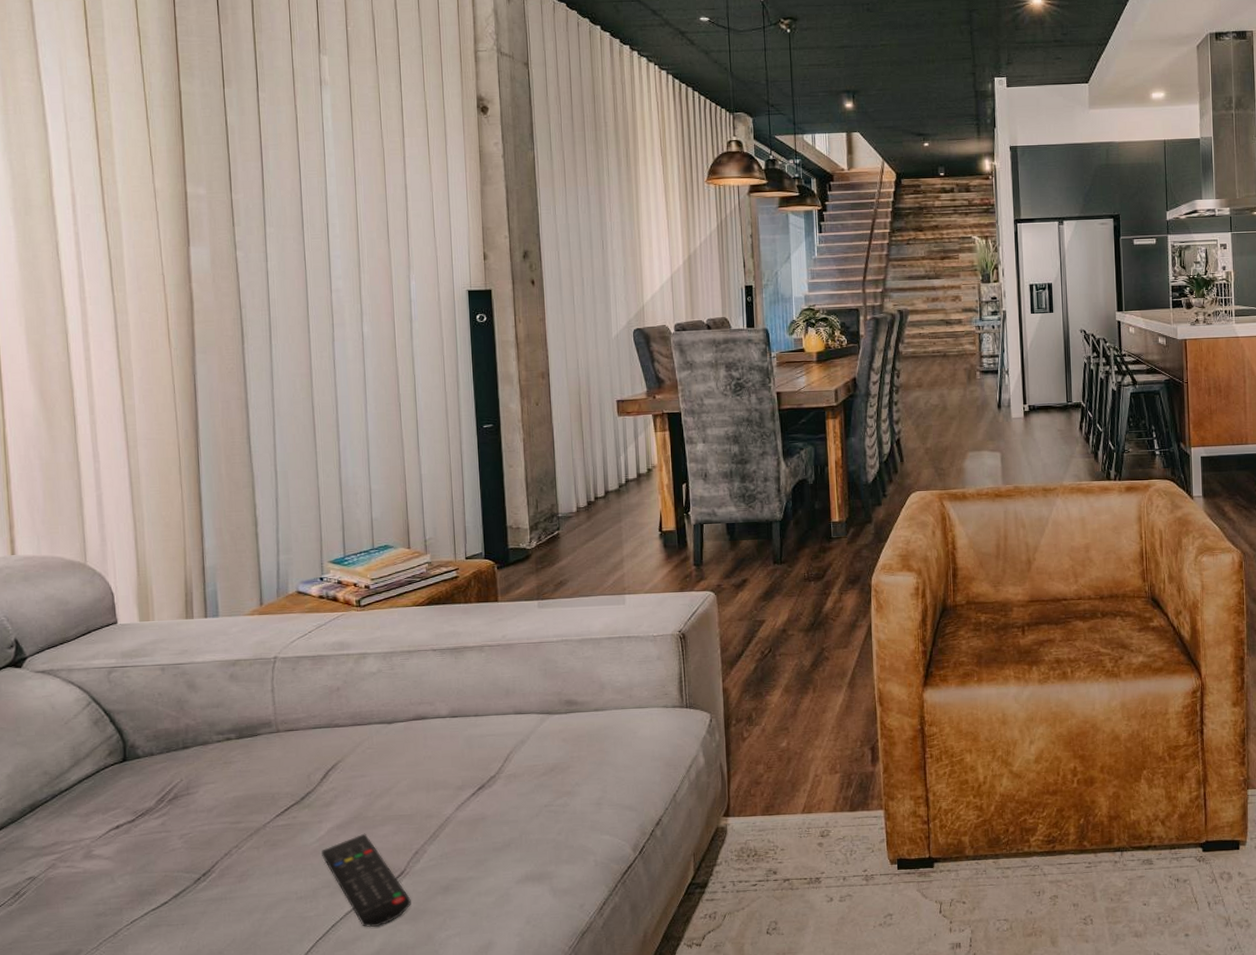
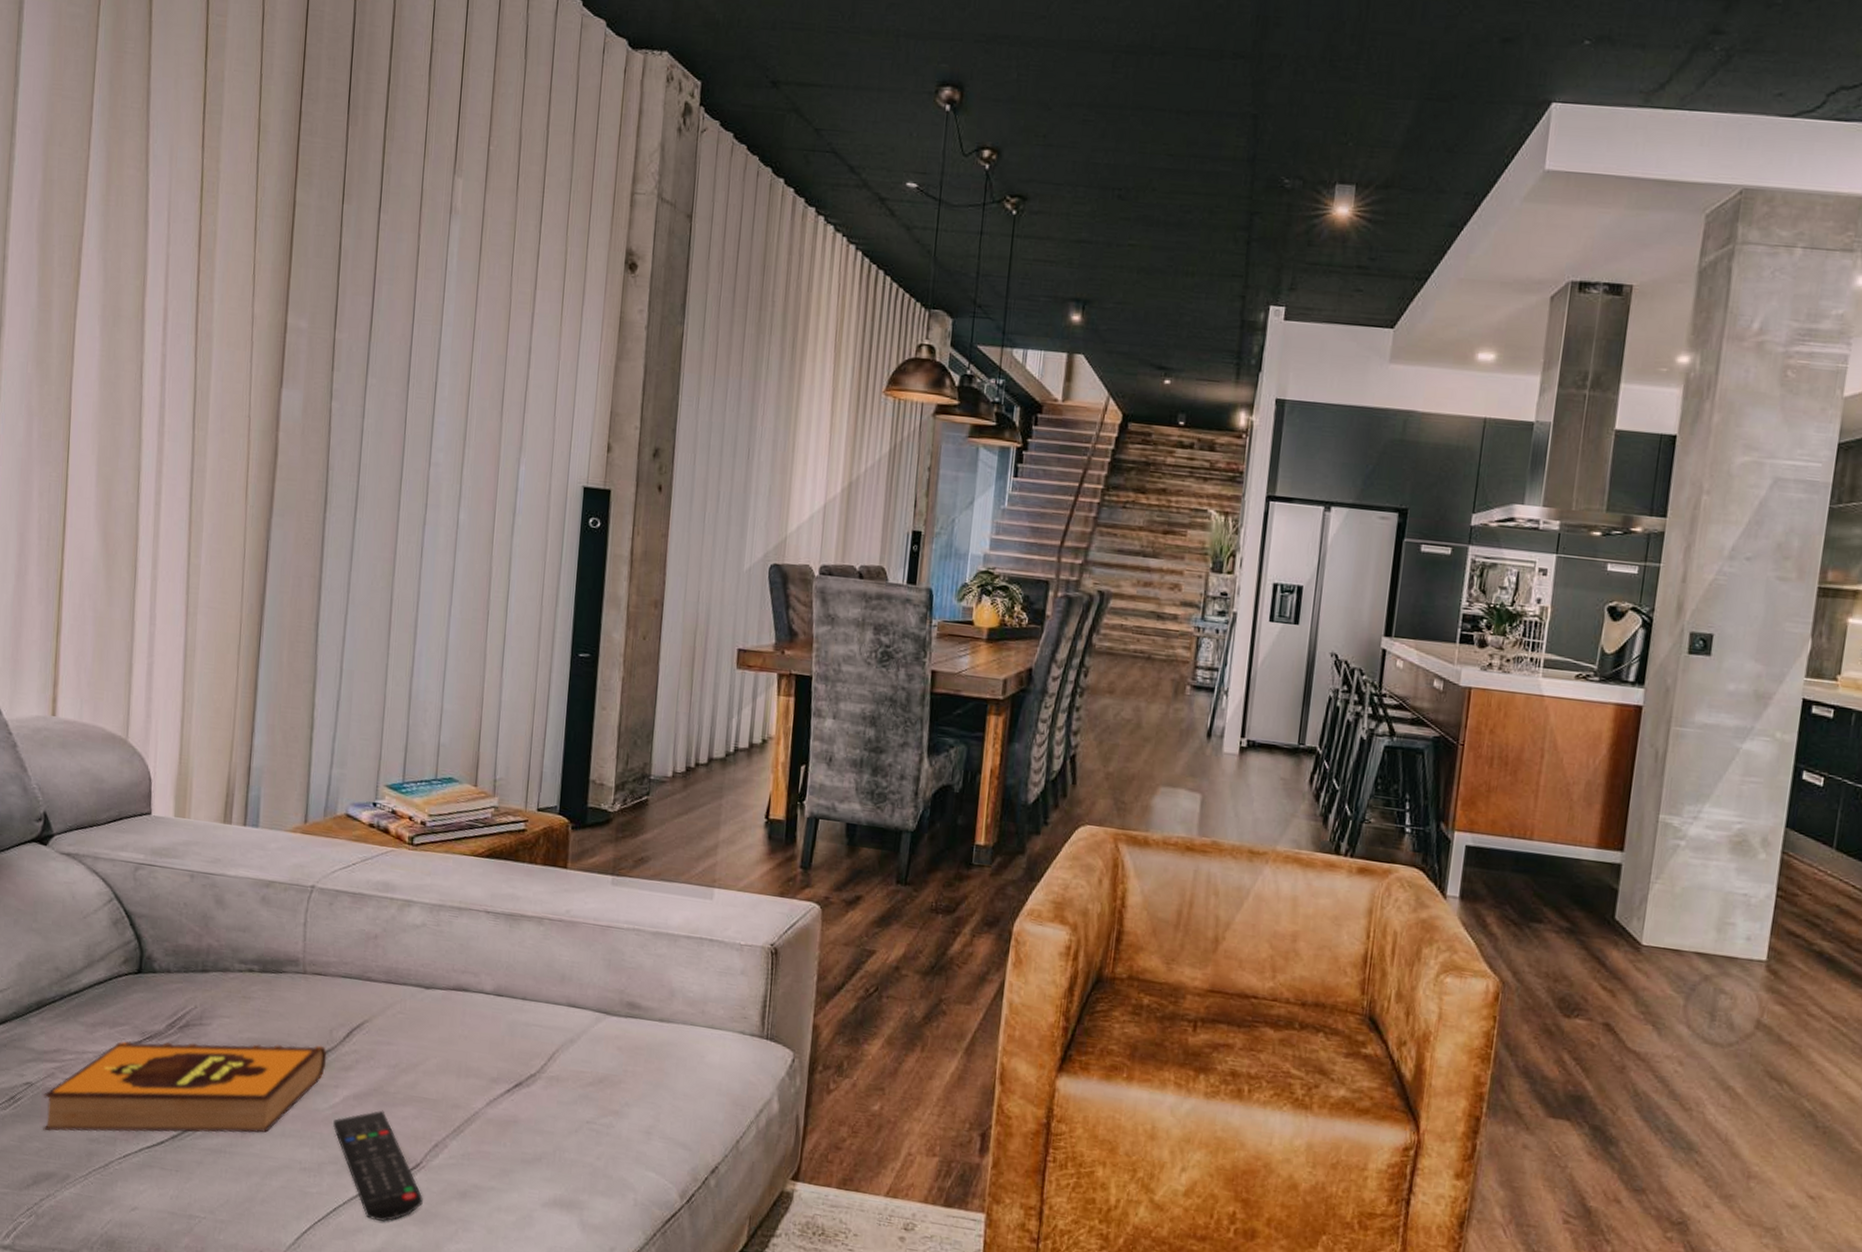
hardback book: none [47,790,309,916] -> present [43,1041,327,1133]

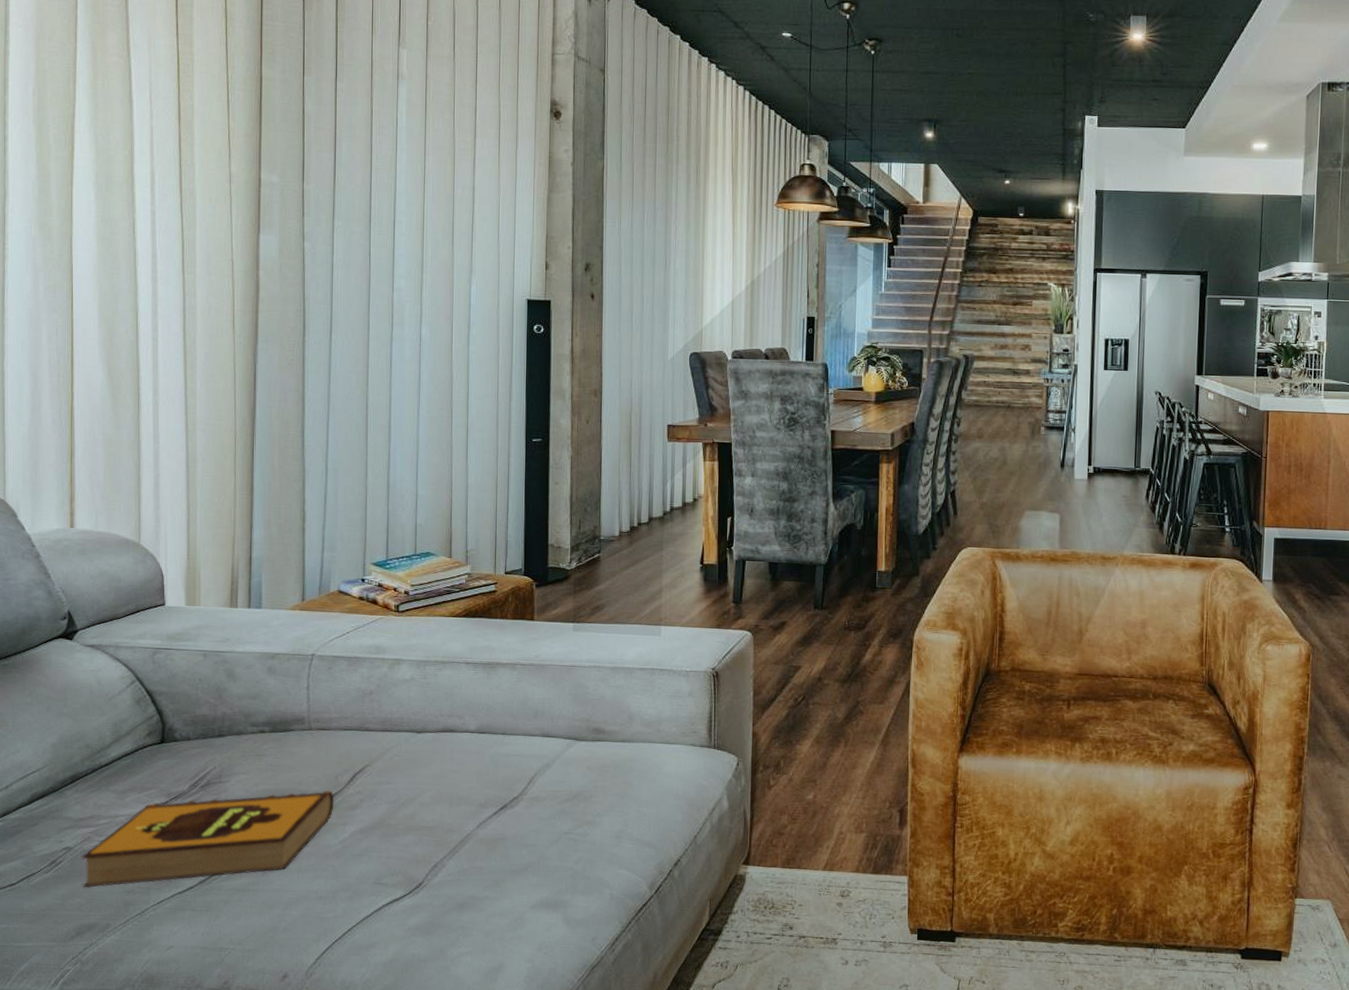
remote control: present [333,1110,423,1221] -> none [344,840,427,936]

